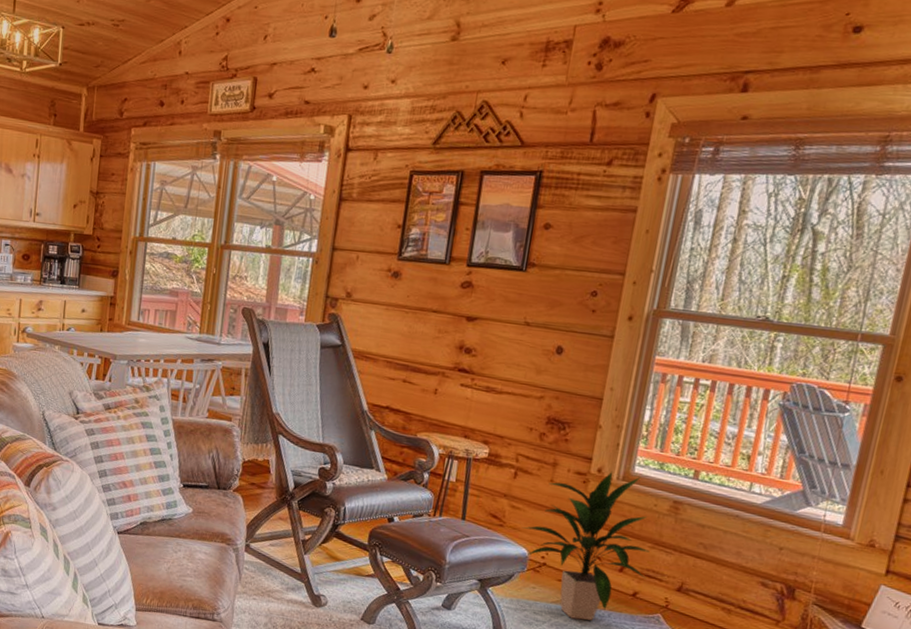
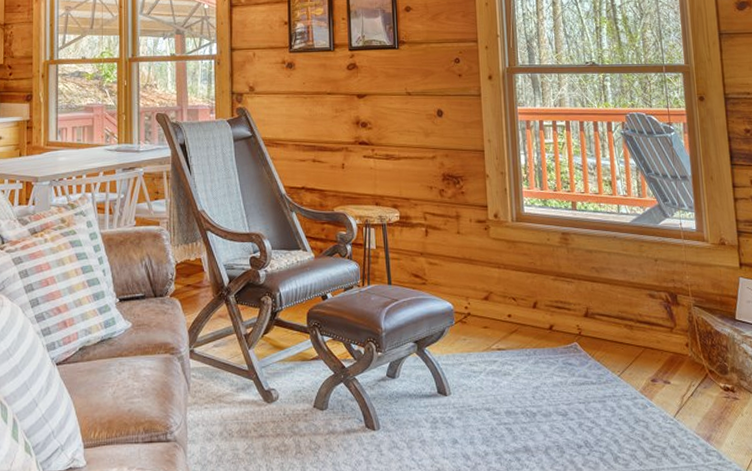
indoor plant: present [521,471,650,621] -> none [442,214,556,363]

